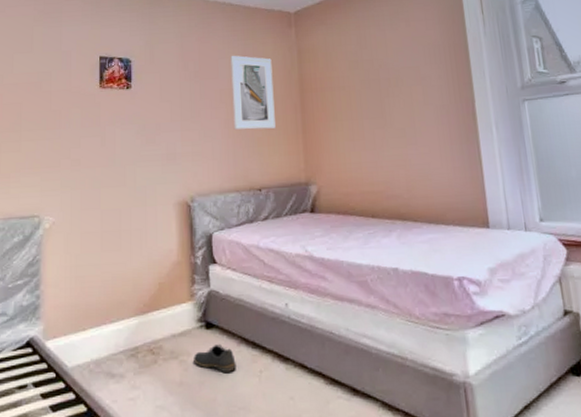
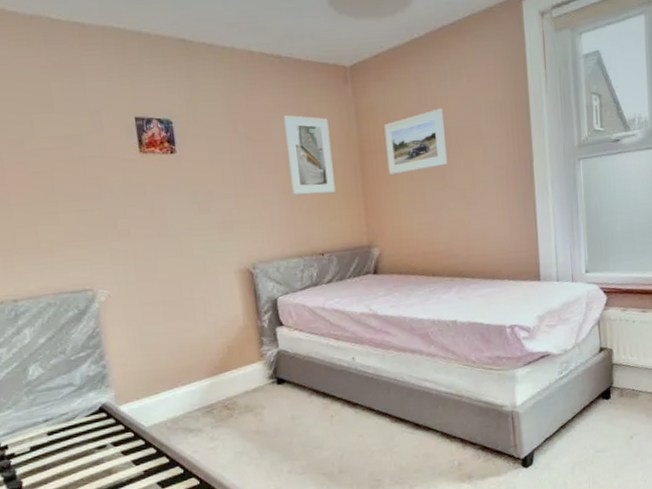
shoe: present [194,344,236,372] -> none [268,396,309,420]
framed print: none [325,50,388,113] -> present [384,108,448,176]

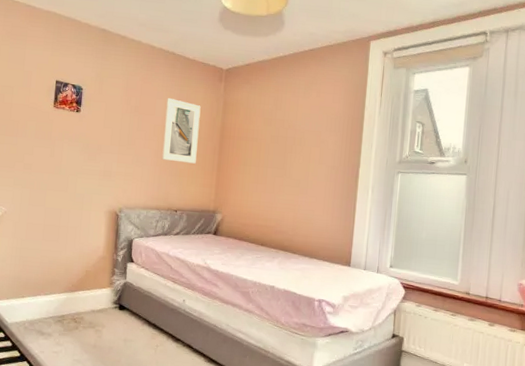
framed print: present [384,108,448,176] -> none [241,112,293,159]

